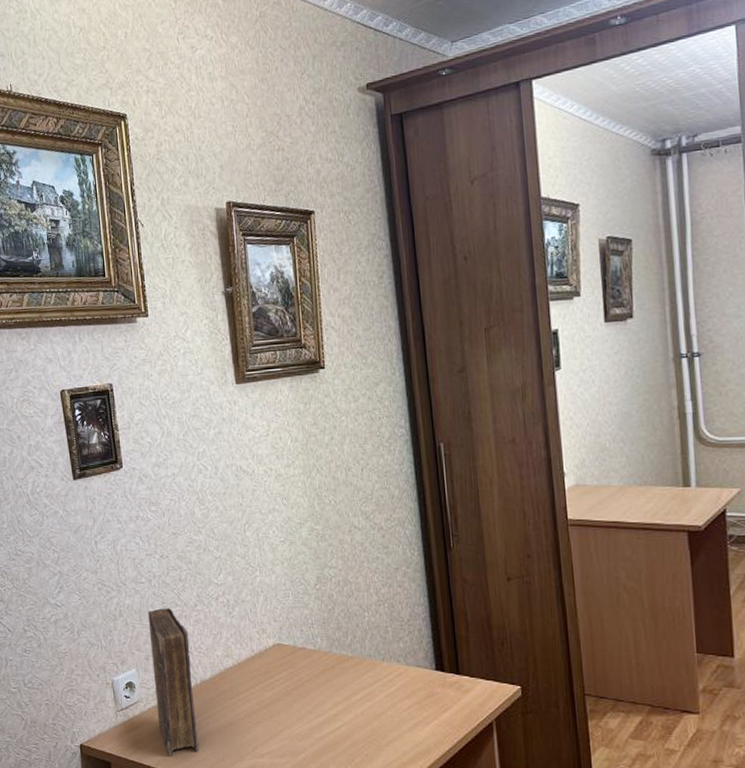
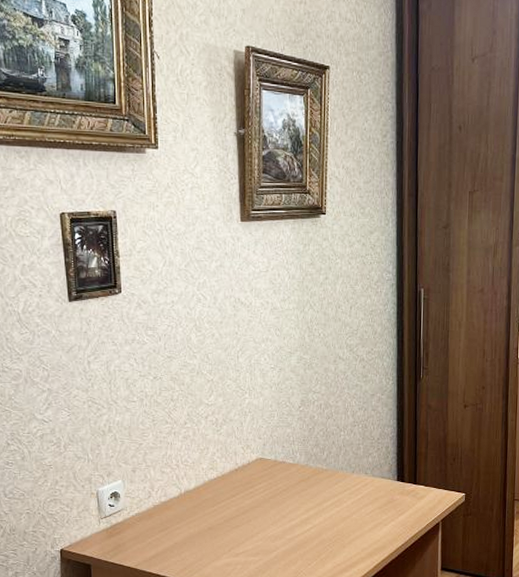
book: present [147,608,199,758] -> none [137,425,179,559]

